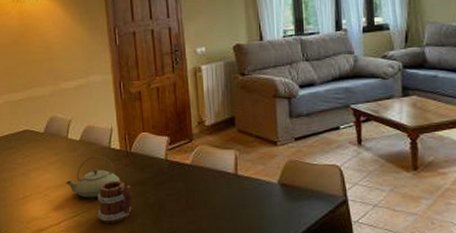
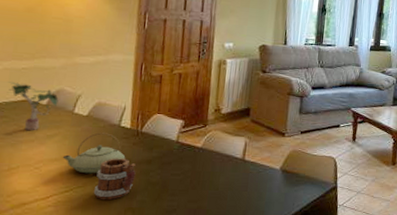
potted plant: none [10,114,53,160] -> present [8,82,59,131]

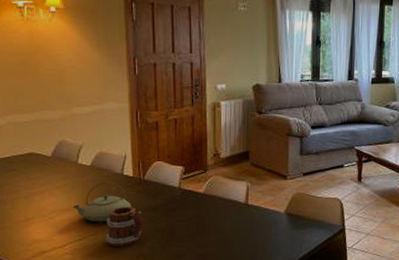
potted plant: present [8,82,59,131] -> none [14,136,62,183]

